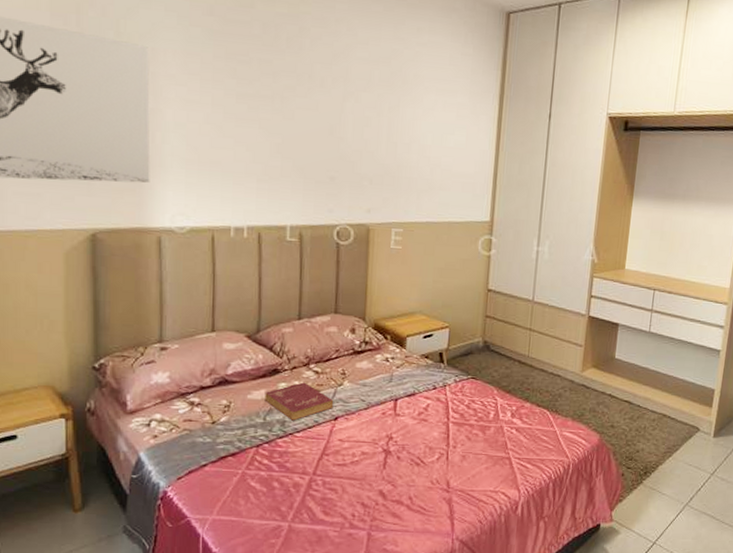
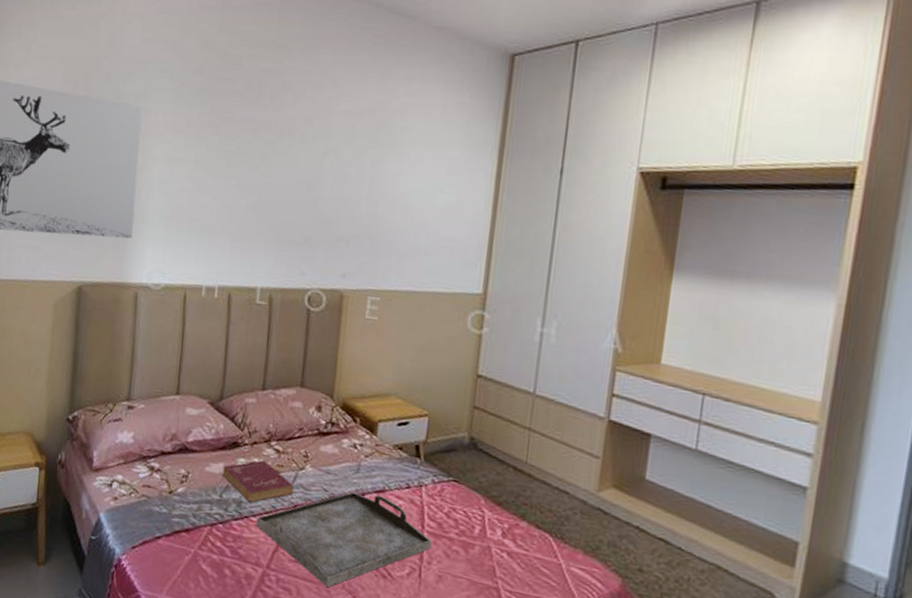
serving tray: none [300,399,456,482] -> present [256,492,432,588]

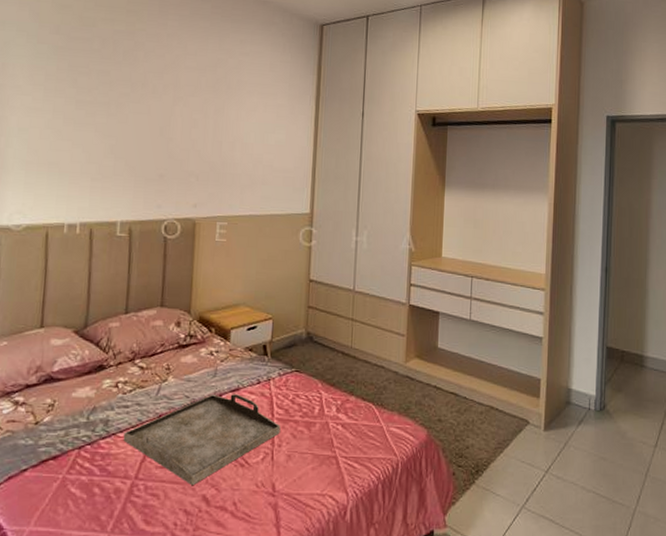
book: present [222,460,294,503] -> none [89,378,158,420]

